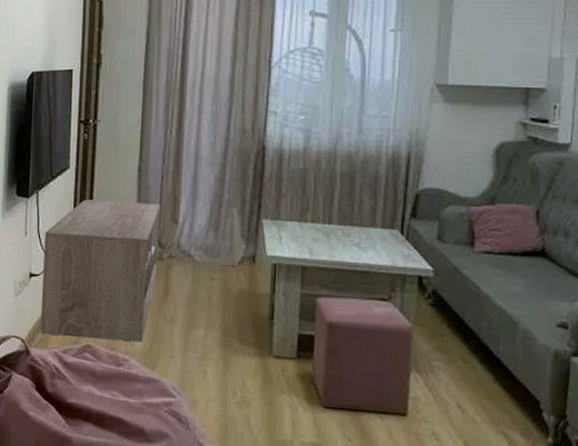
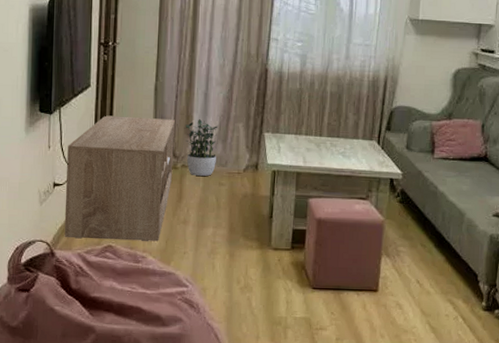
potted plant: none [170,204,210,269] -> present [184,119,219,176]

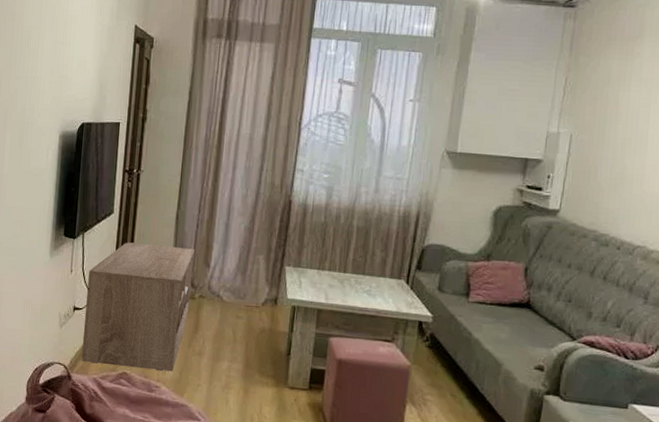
potted plant: present [184,119,219,176] -> none [203,249,239,308]

